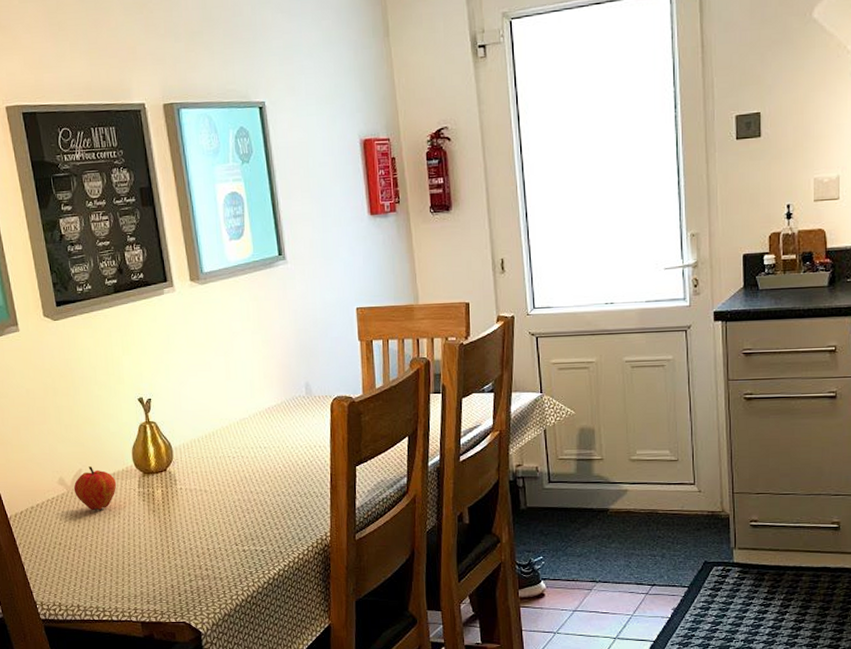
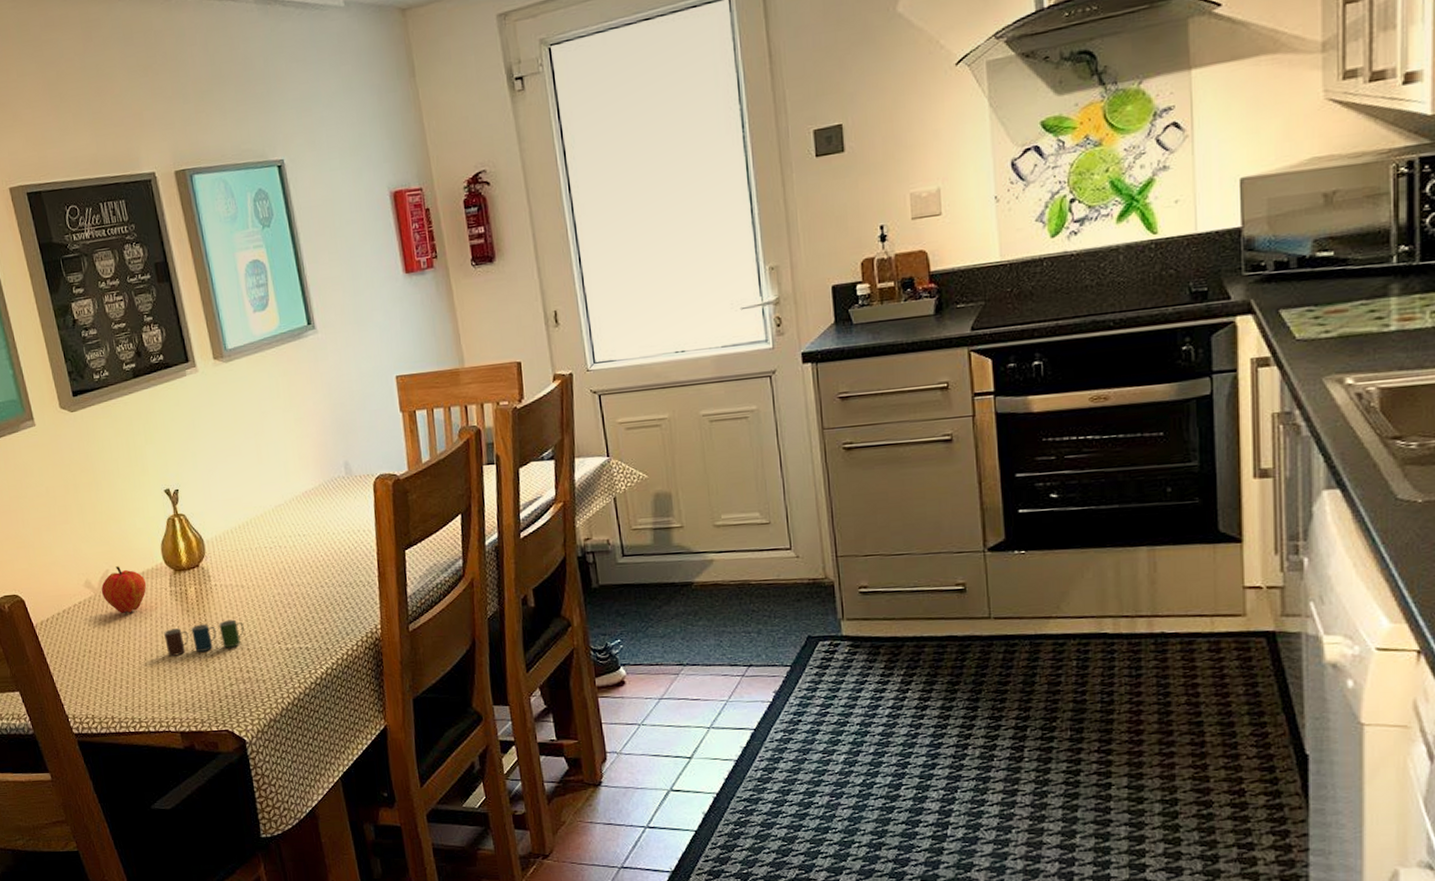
cup: none [130,521,205,552] -> present [164,619,244,656]

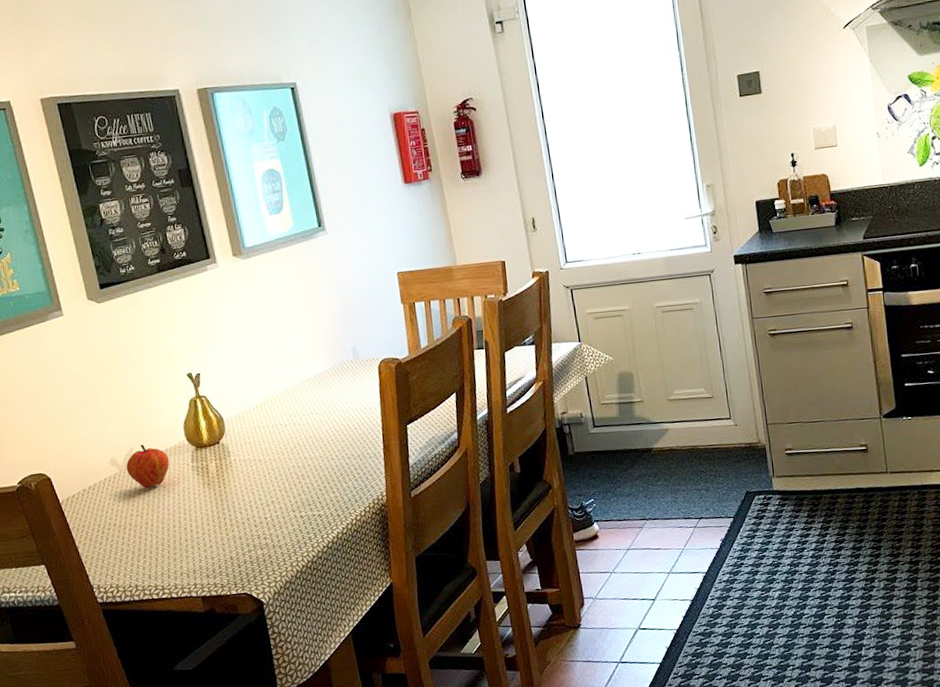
cup: present [164,619,244,656] -> none [186,491,262,527]

